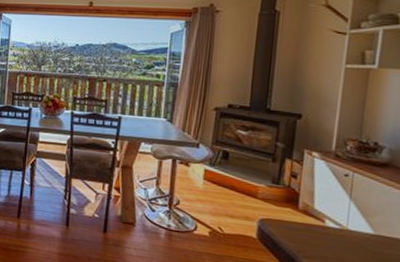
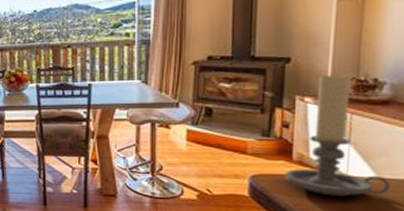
candle holder: none [291,133,386,250] -> present [285,73,390,196]

